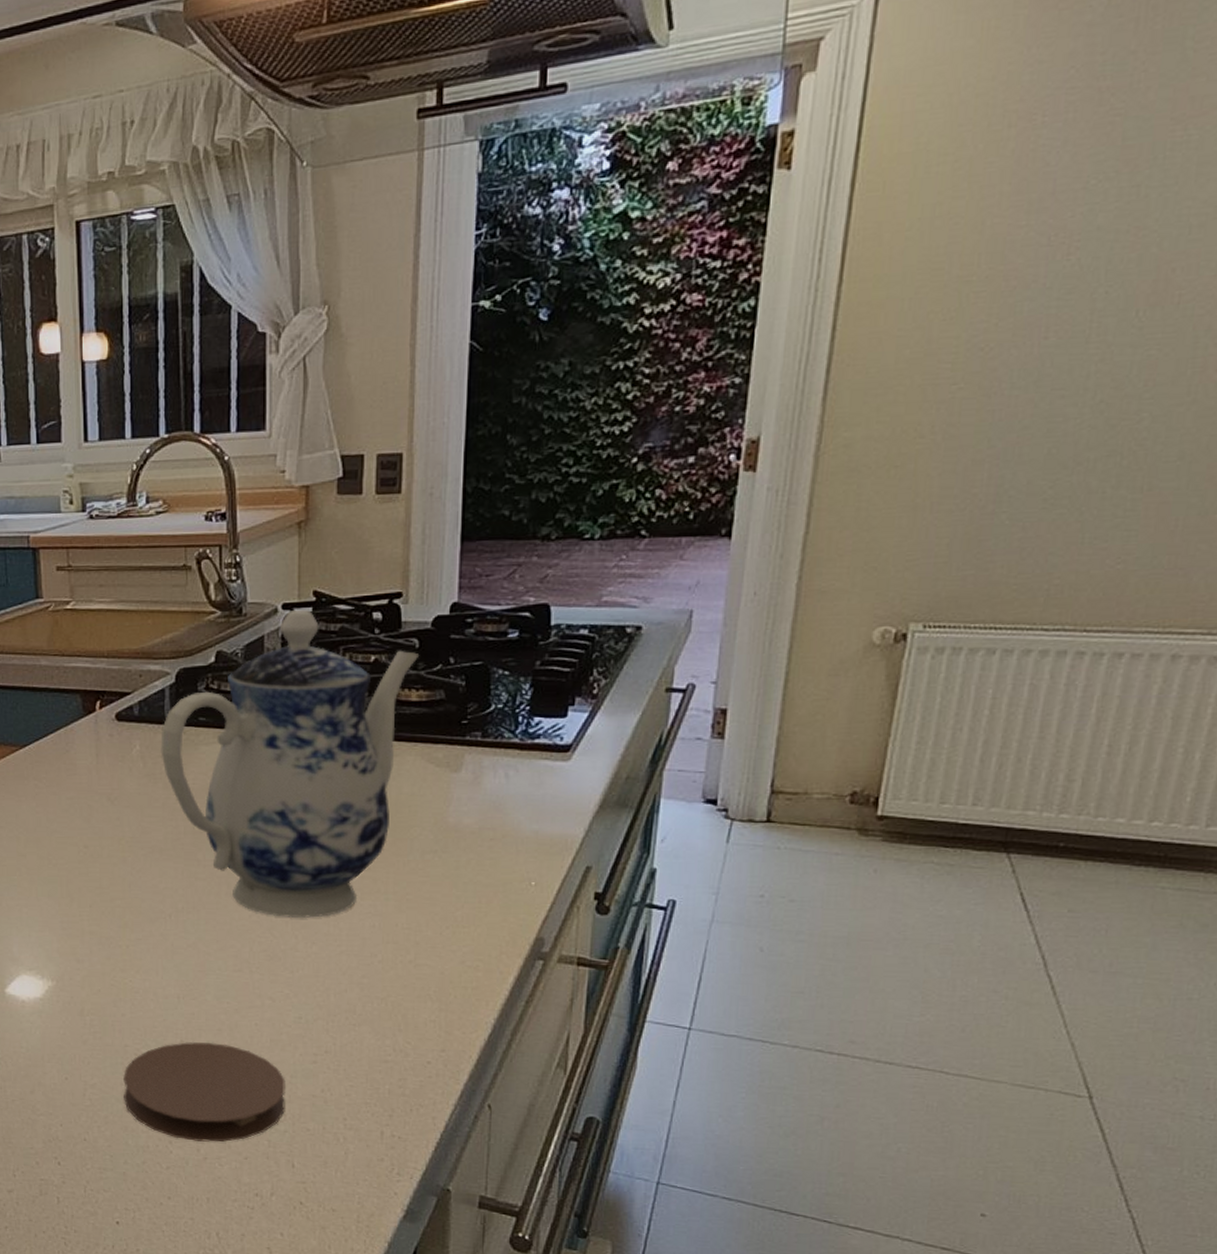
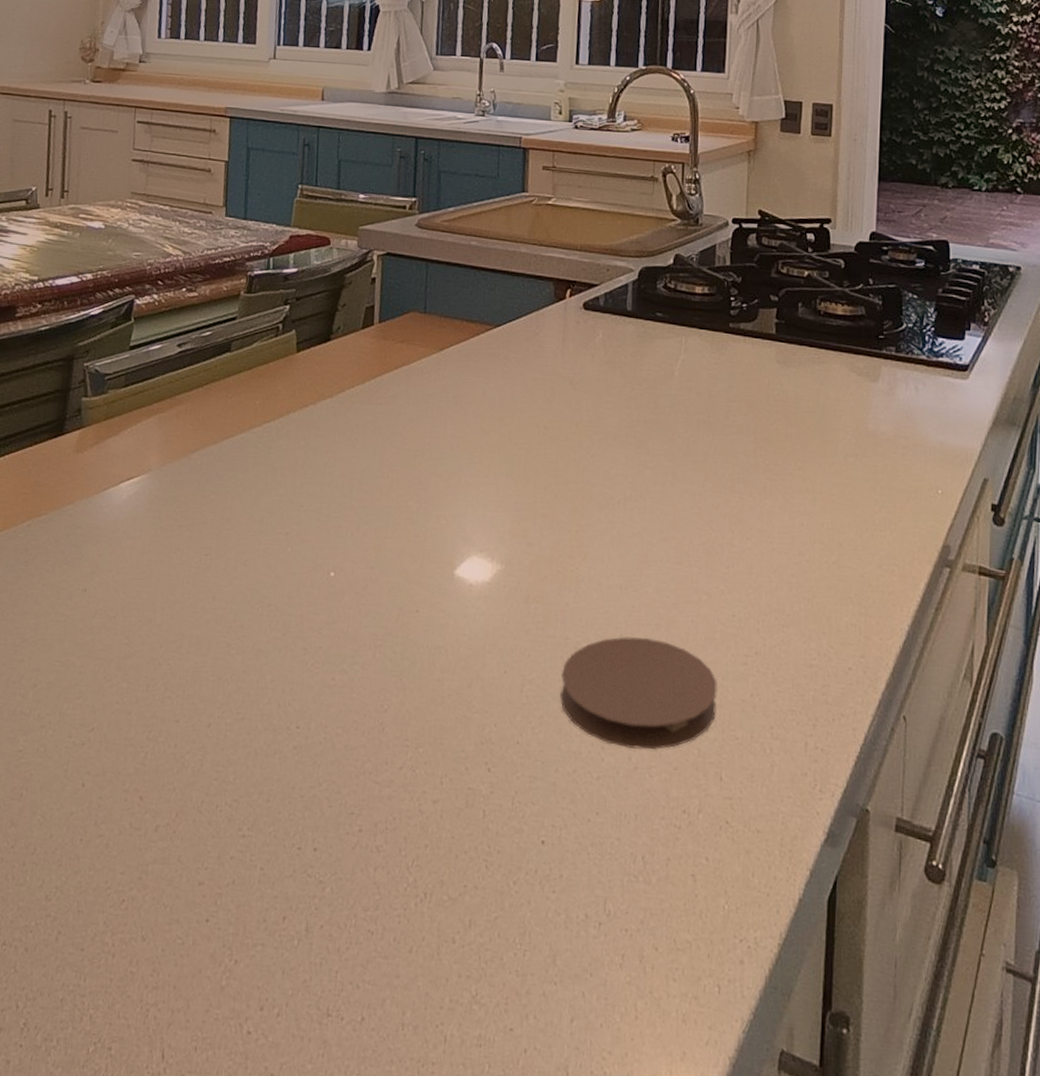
teapot: present [160,609,420,918] -> none [620,224,845,513]

